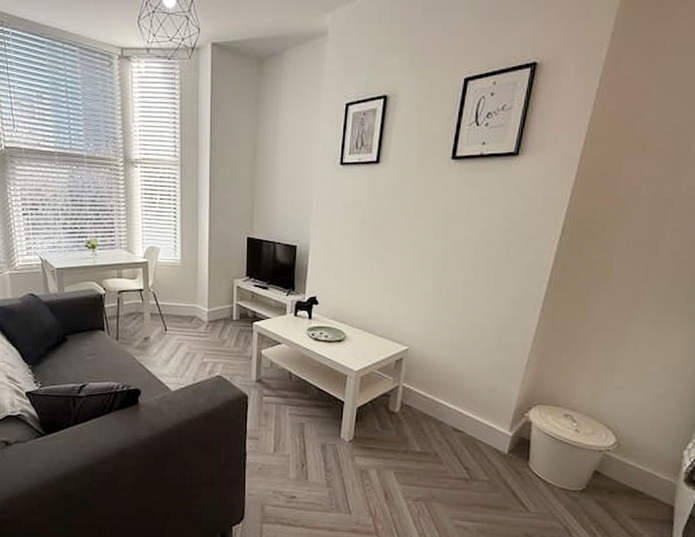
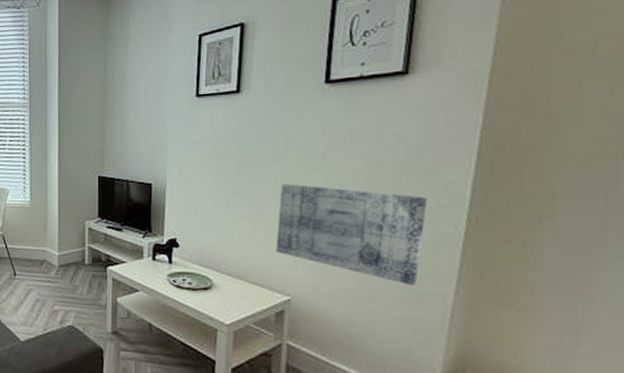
wall art: none [400,249,522,337] -> present [276,183,428,286]

